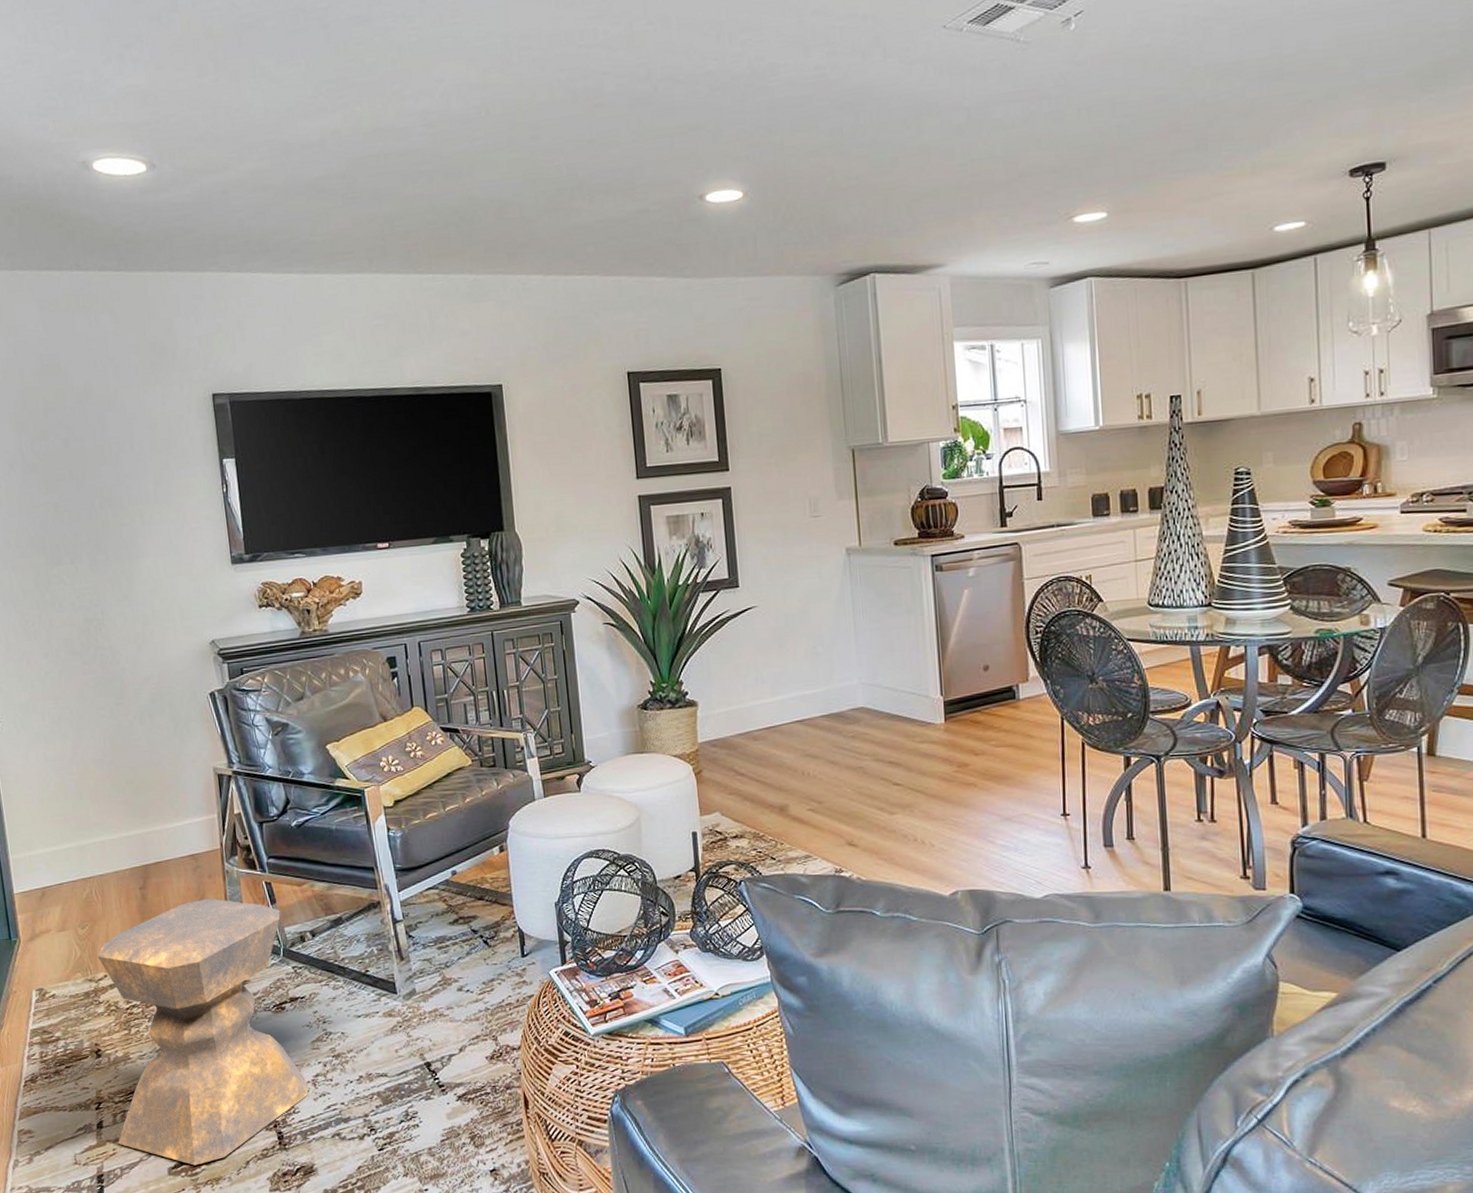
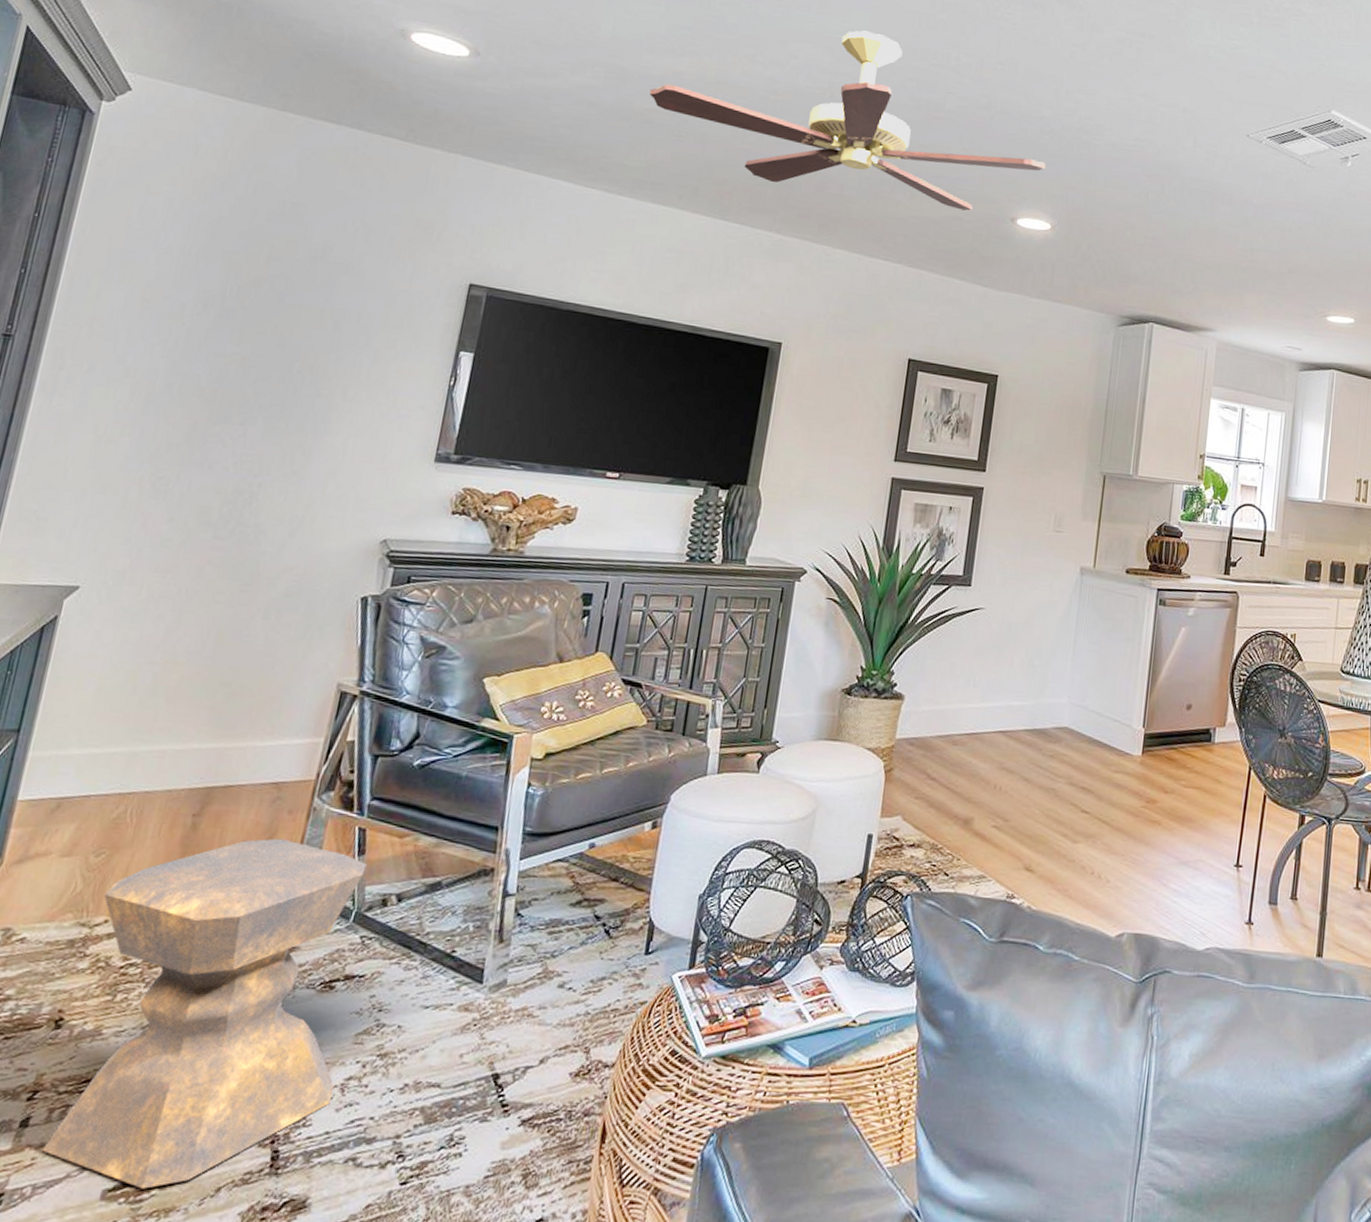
ceiling fan: none [314,28,724,222] -> present [649,30,1046,211]

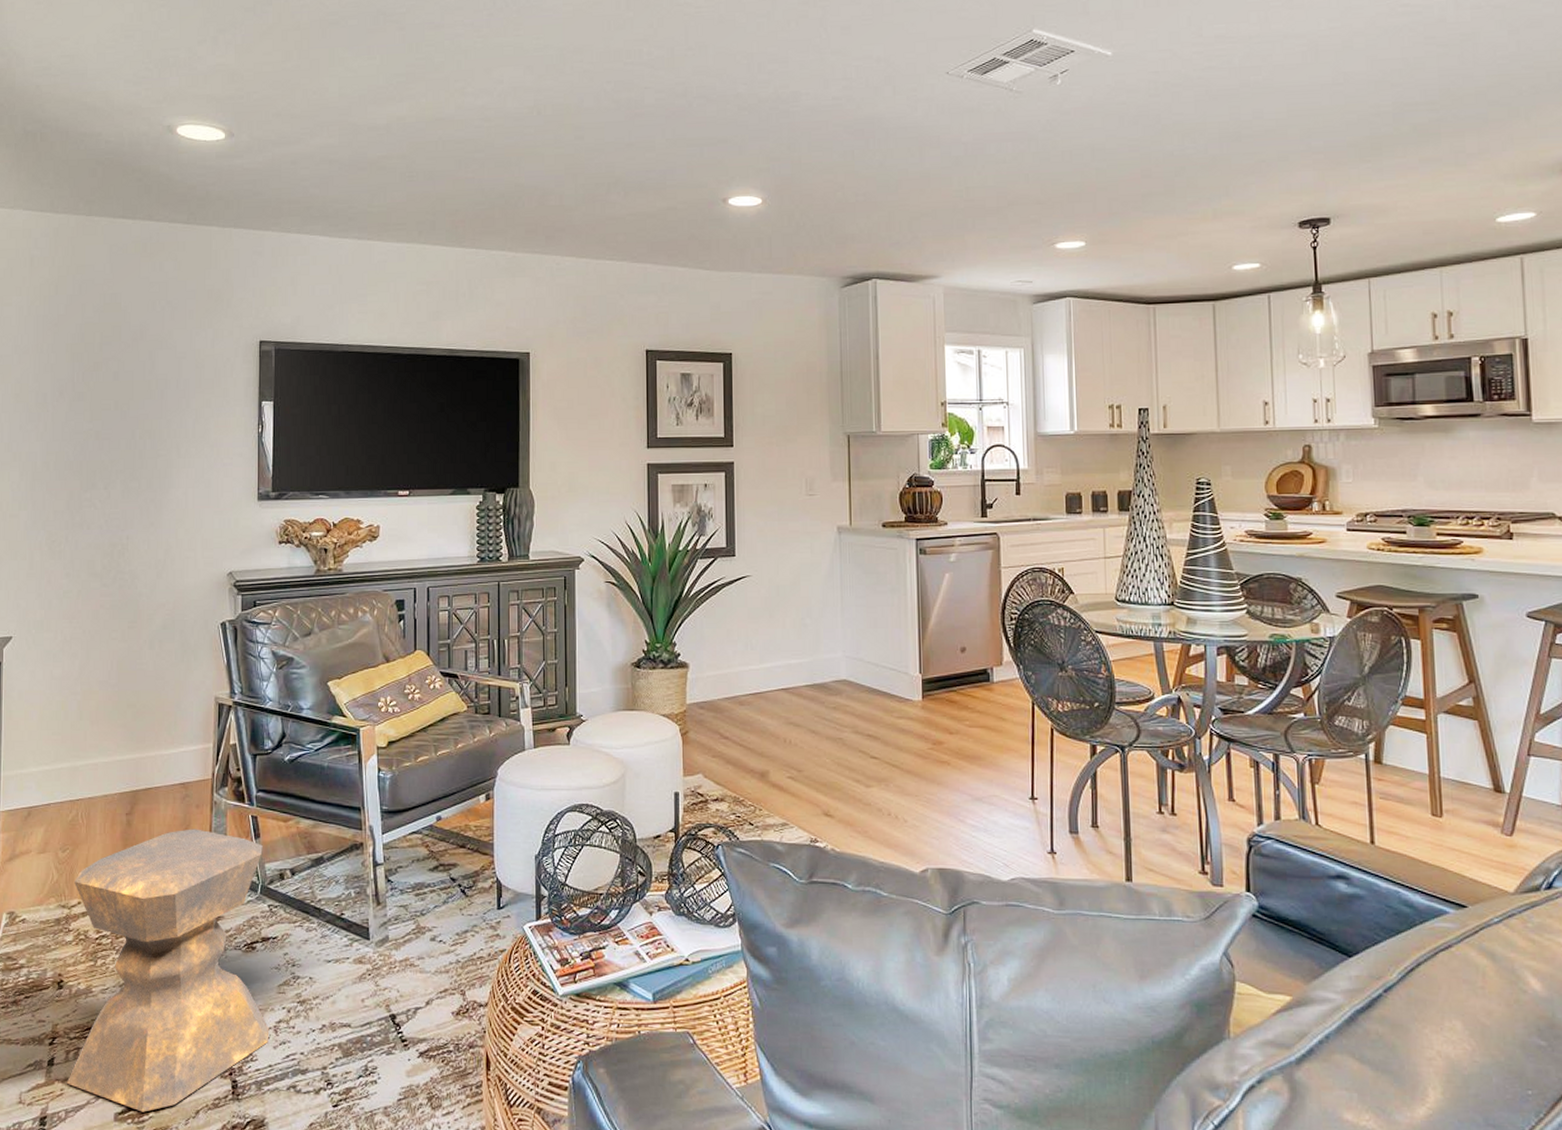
ceiling fan: present [649,30,1046,211] -> none [379,43,749,204]

